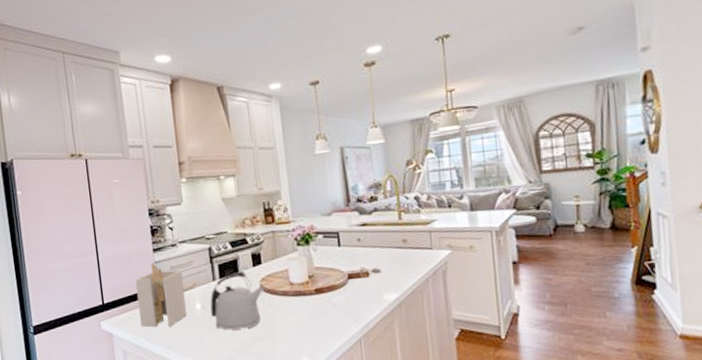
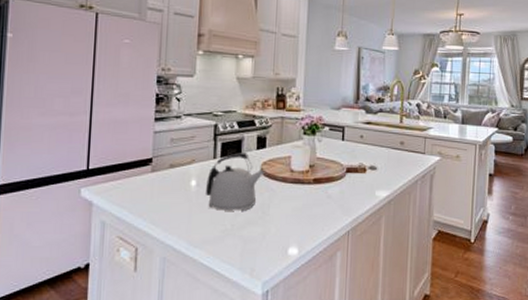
utensil holder: present [136,263,187,327] -> none [127,132,182,202]

